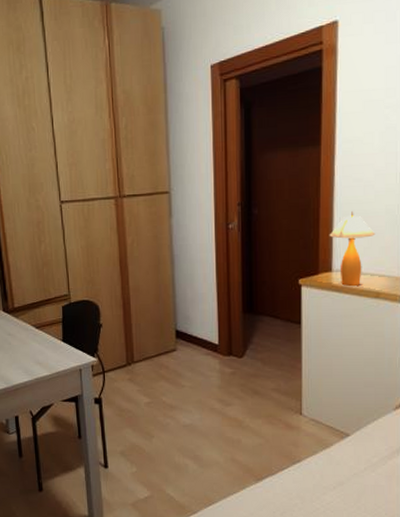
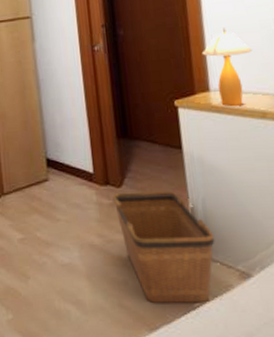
bicycle basket: none [234,362,321,459] -> present [112,191,215,304]

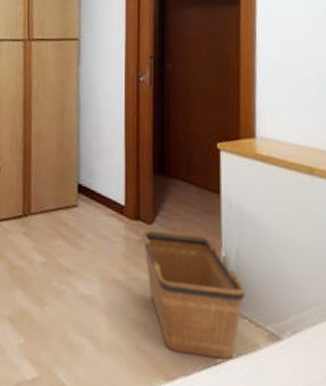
table lamp: present [201,28,253,107] -> none [251,75,306,159]

